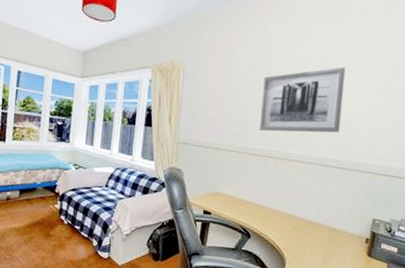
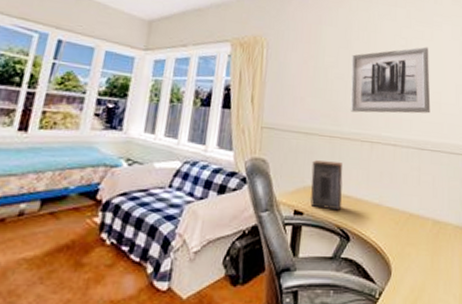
book: none [217,171,248,214] -> present [310,160,343,211]

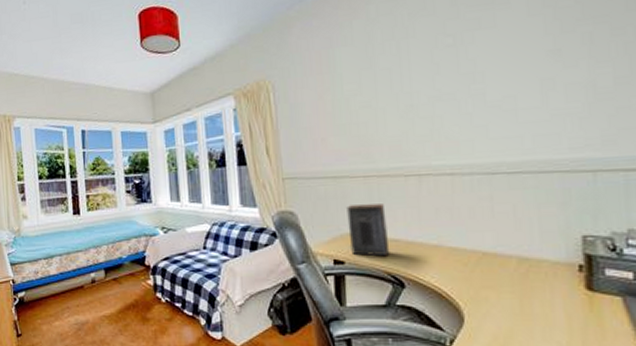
wall art: present [350,47,431,114] -> none [378,38,502,144]

